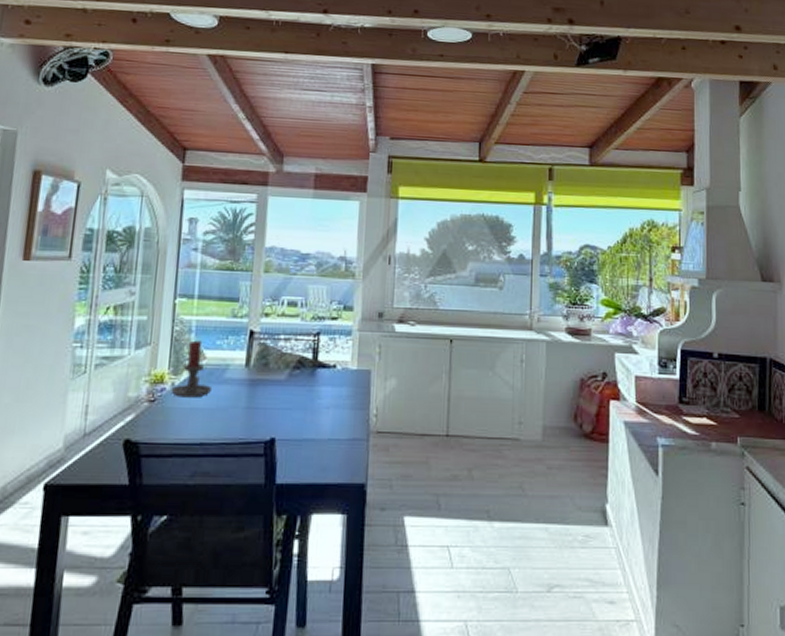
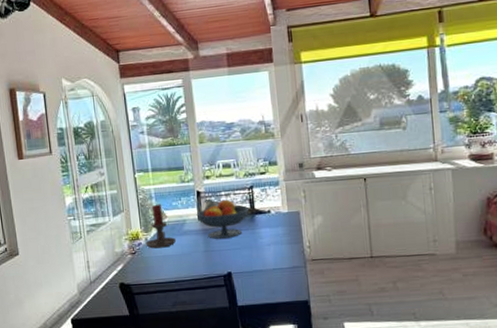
fruit bowl: none [244,345,311,394] -> present [196,199,249,239]

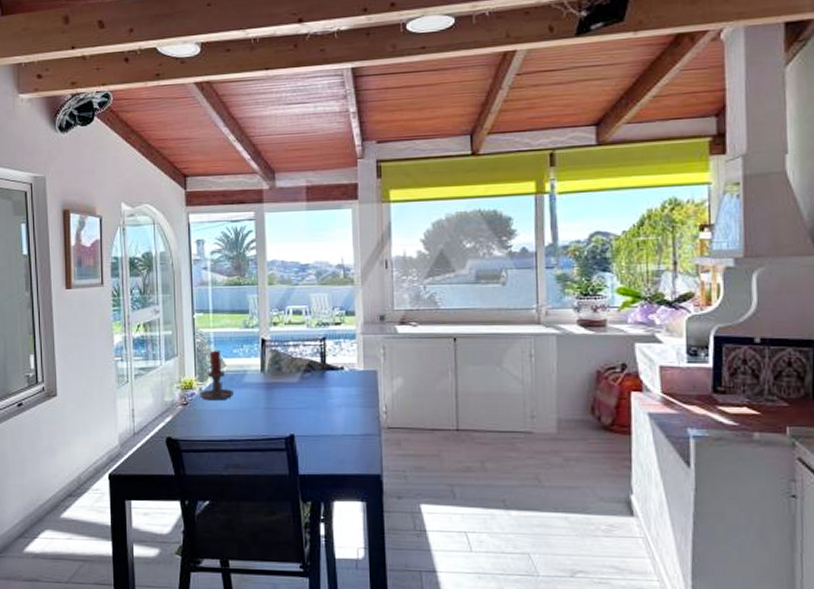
fruit bowl: present [196,199,249,239] -> none [259,350,320,395]

